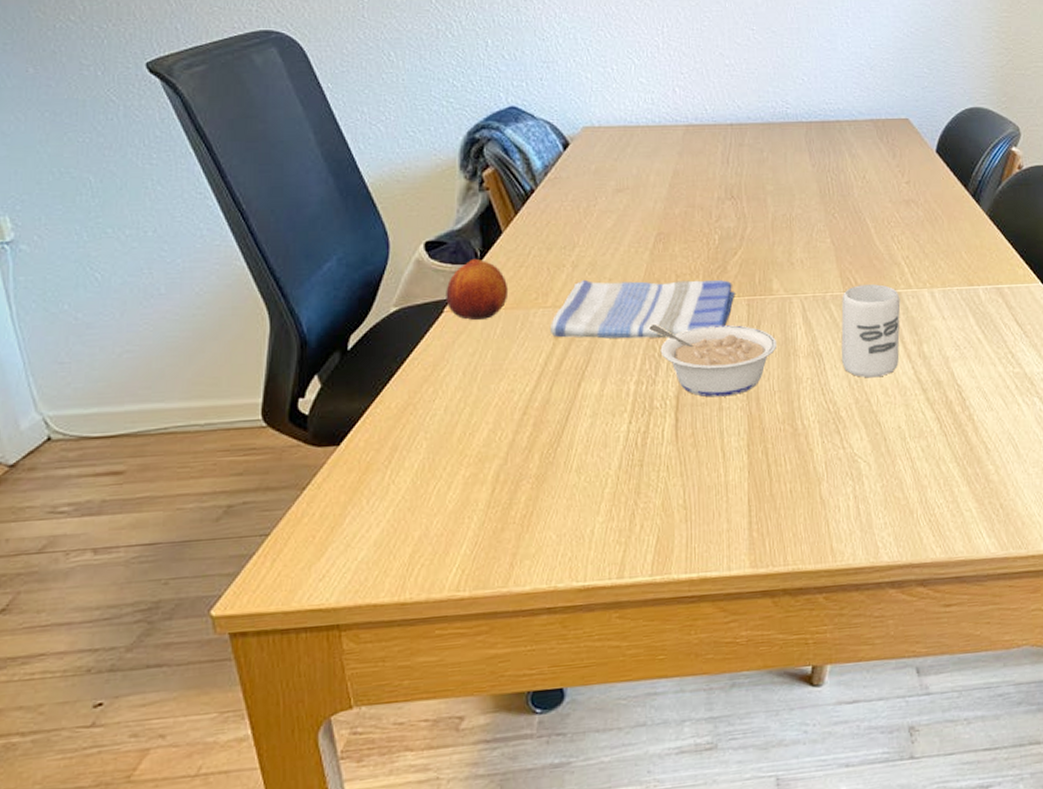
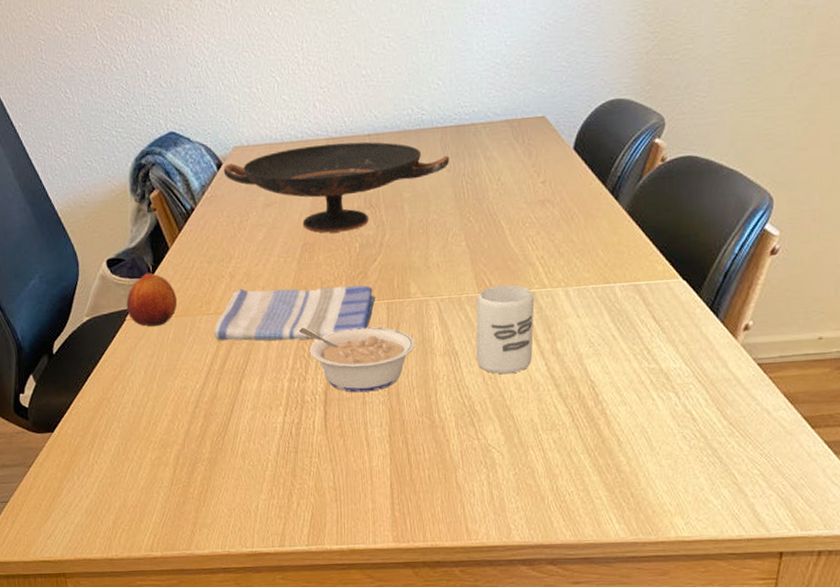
decorative bowl: none [570,131,815,223] -> present [223,141,450,233]

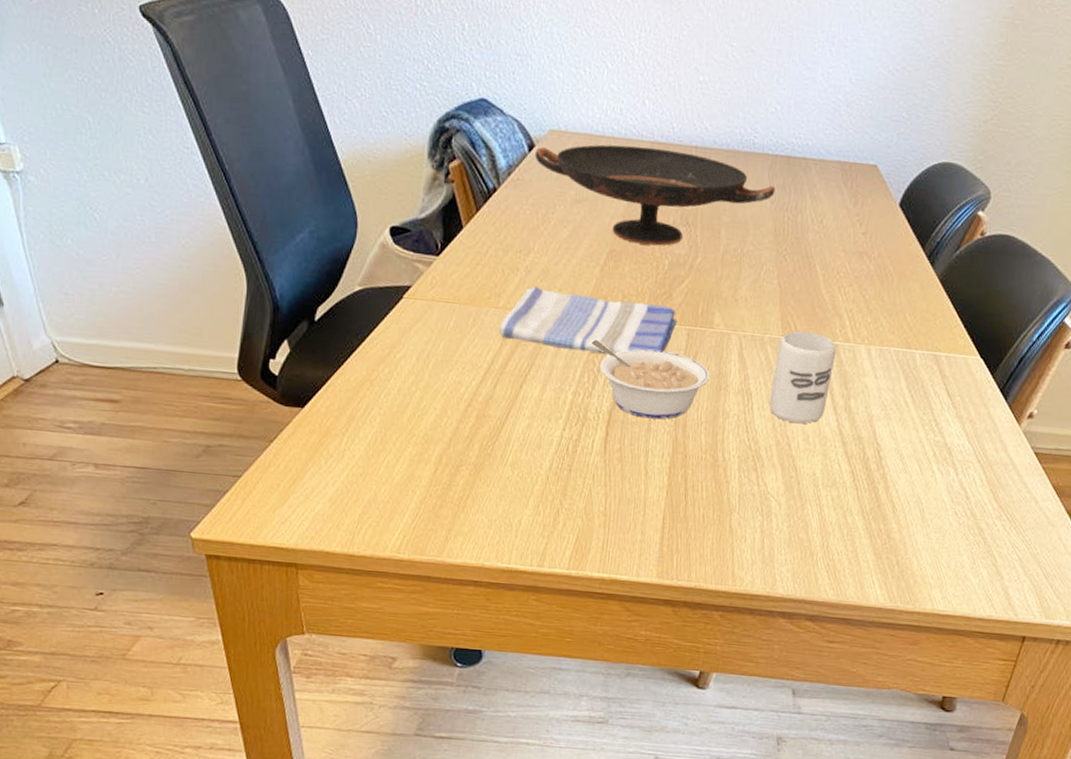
fruit: present [126,272,178,327] -> none [406,249,465,311]

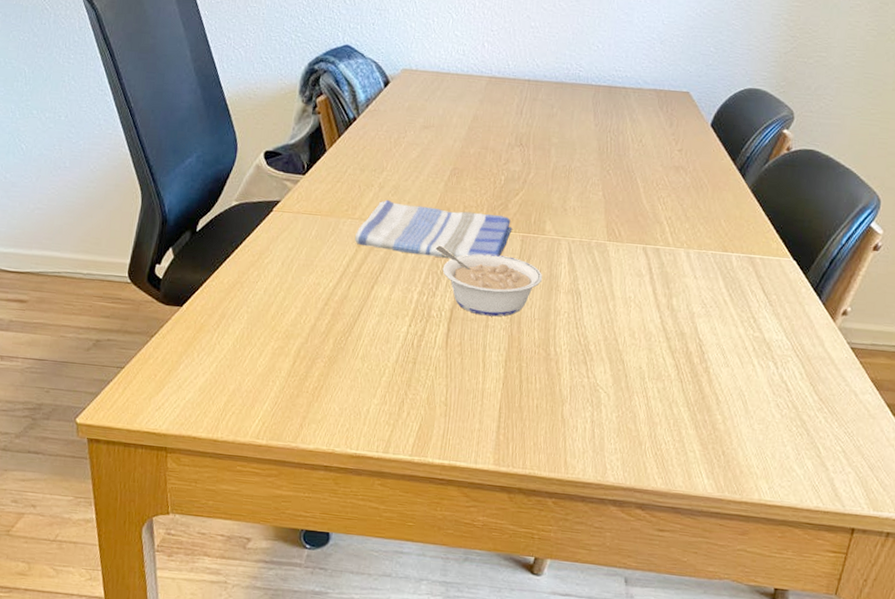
decorative bowl: present [534,144,776,246] -> none [389,80,599,164]
cup: present [769,331,837,424] -> none [596,237,658,321]

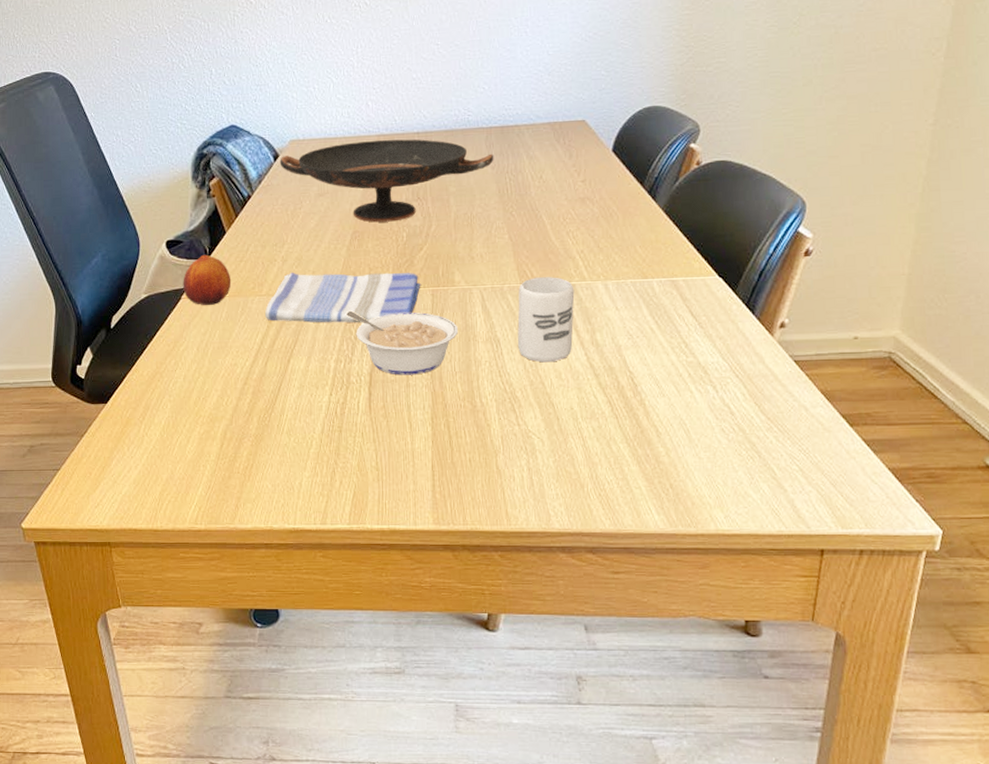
fruit: none [275,170,326,222] -> present [183,254,232,305]
decorative bowl: none [389,80,599,164] -> present [279,139,494,223]
cup: none [596,237,658,321] -> present [517,277,575,363]

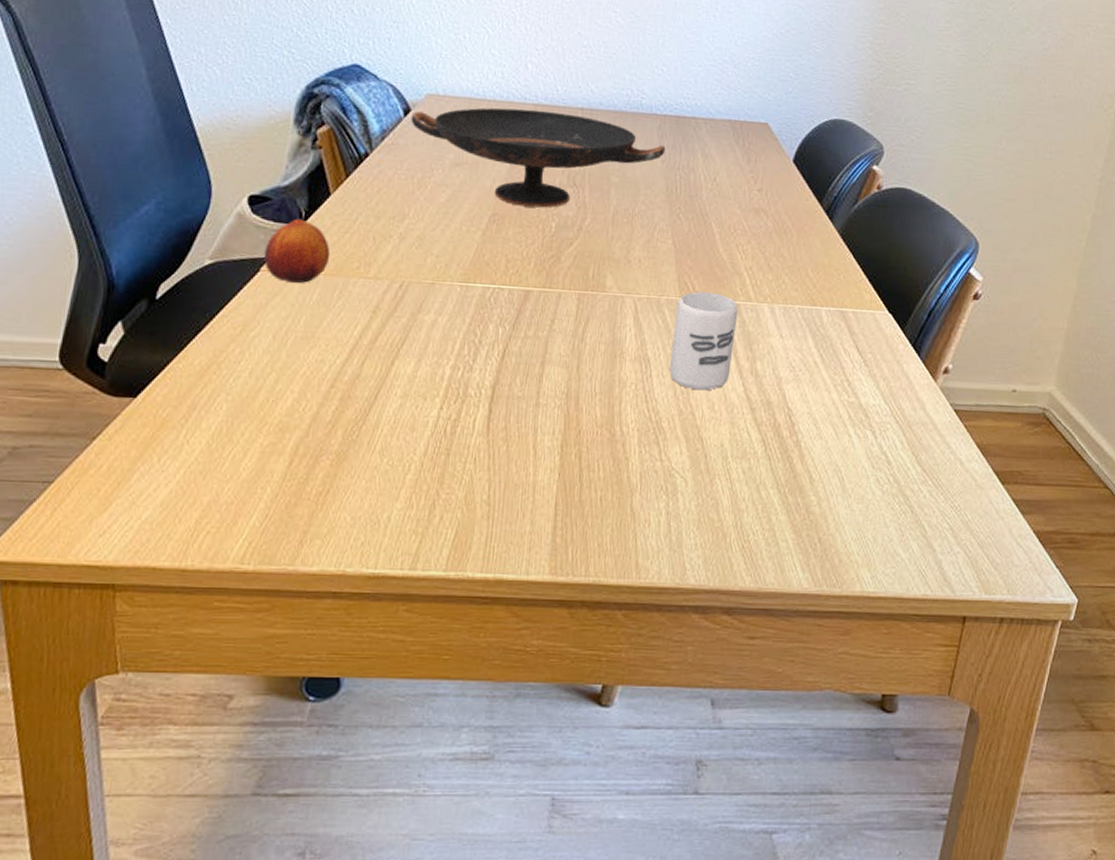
dish towel: present [265,272,421,323] -> none [369,253,566,325]
legume: present [347,310,459,375] -> none [472,308,605,393]

